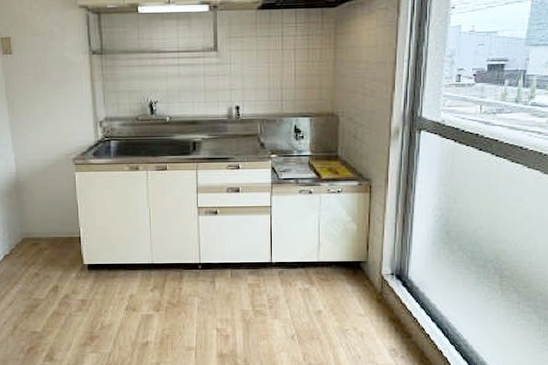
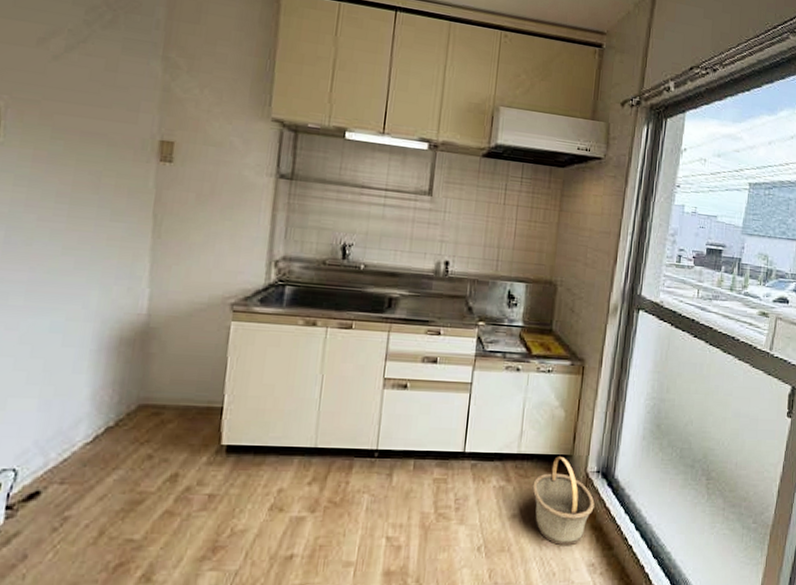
basket: none [333,262,391,334] -> present [532,456,595,545]

